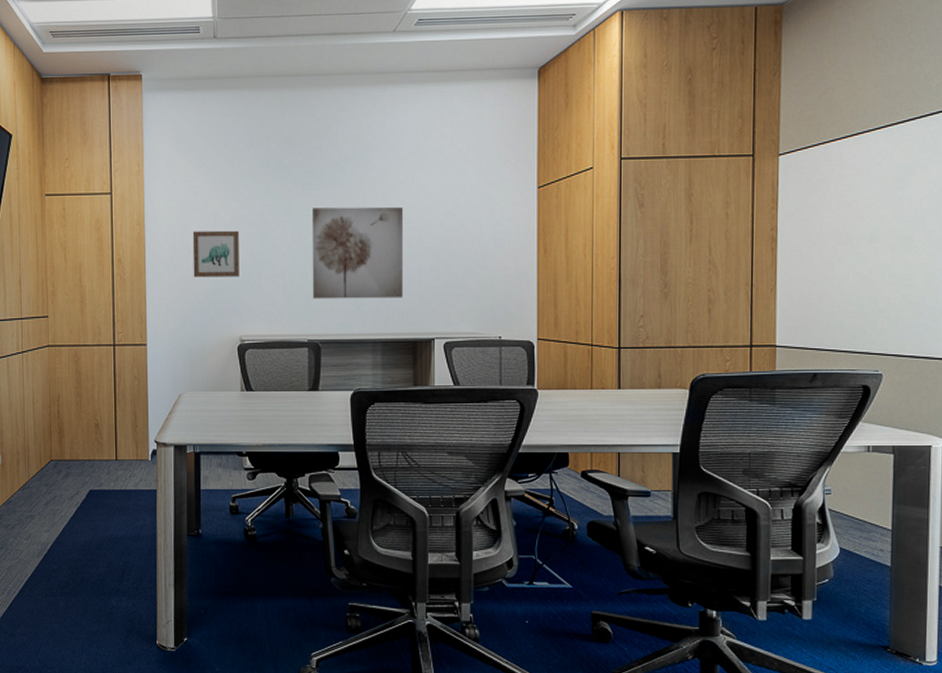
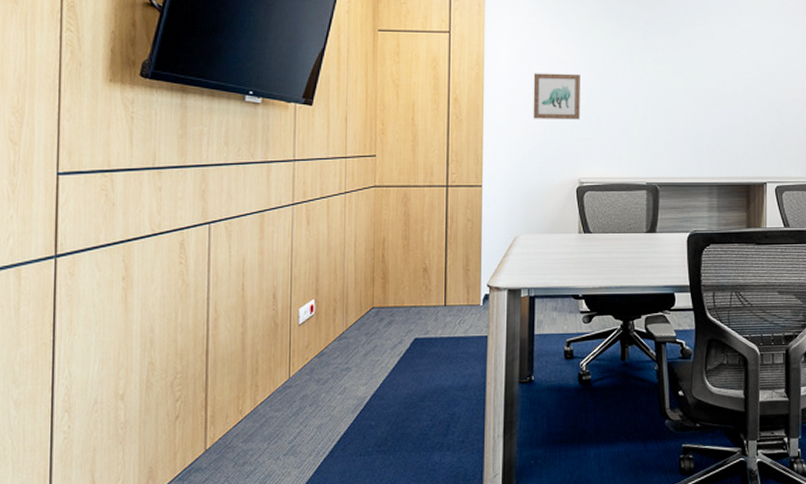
wall art: present [311,206,404,299] -> none [651,55,739,144]

